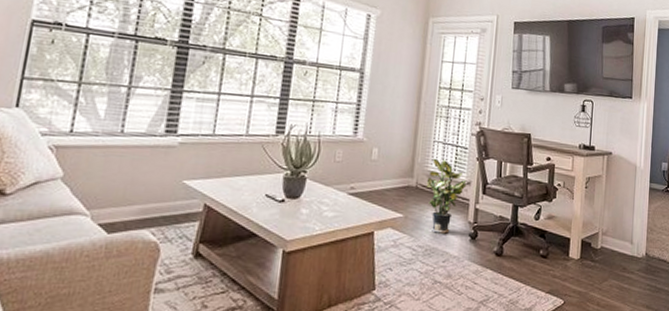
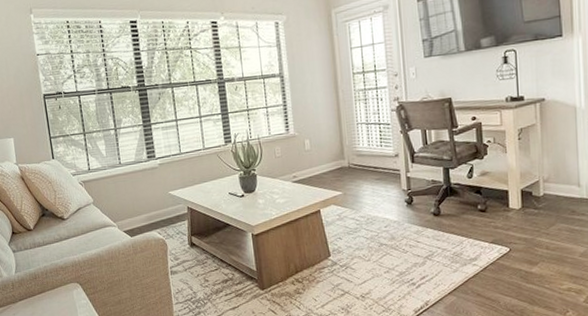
potted plant: present [426,159,467,234] -> none [357,137,395,204]

